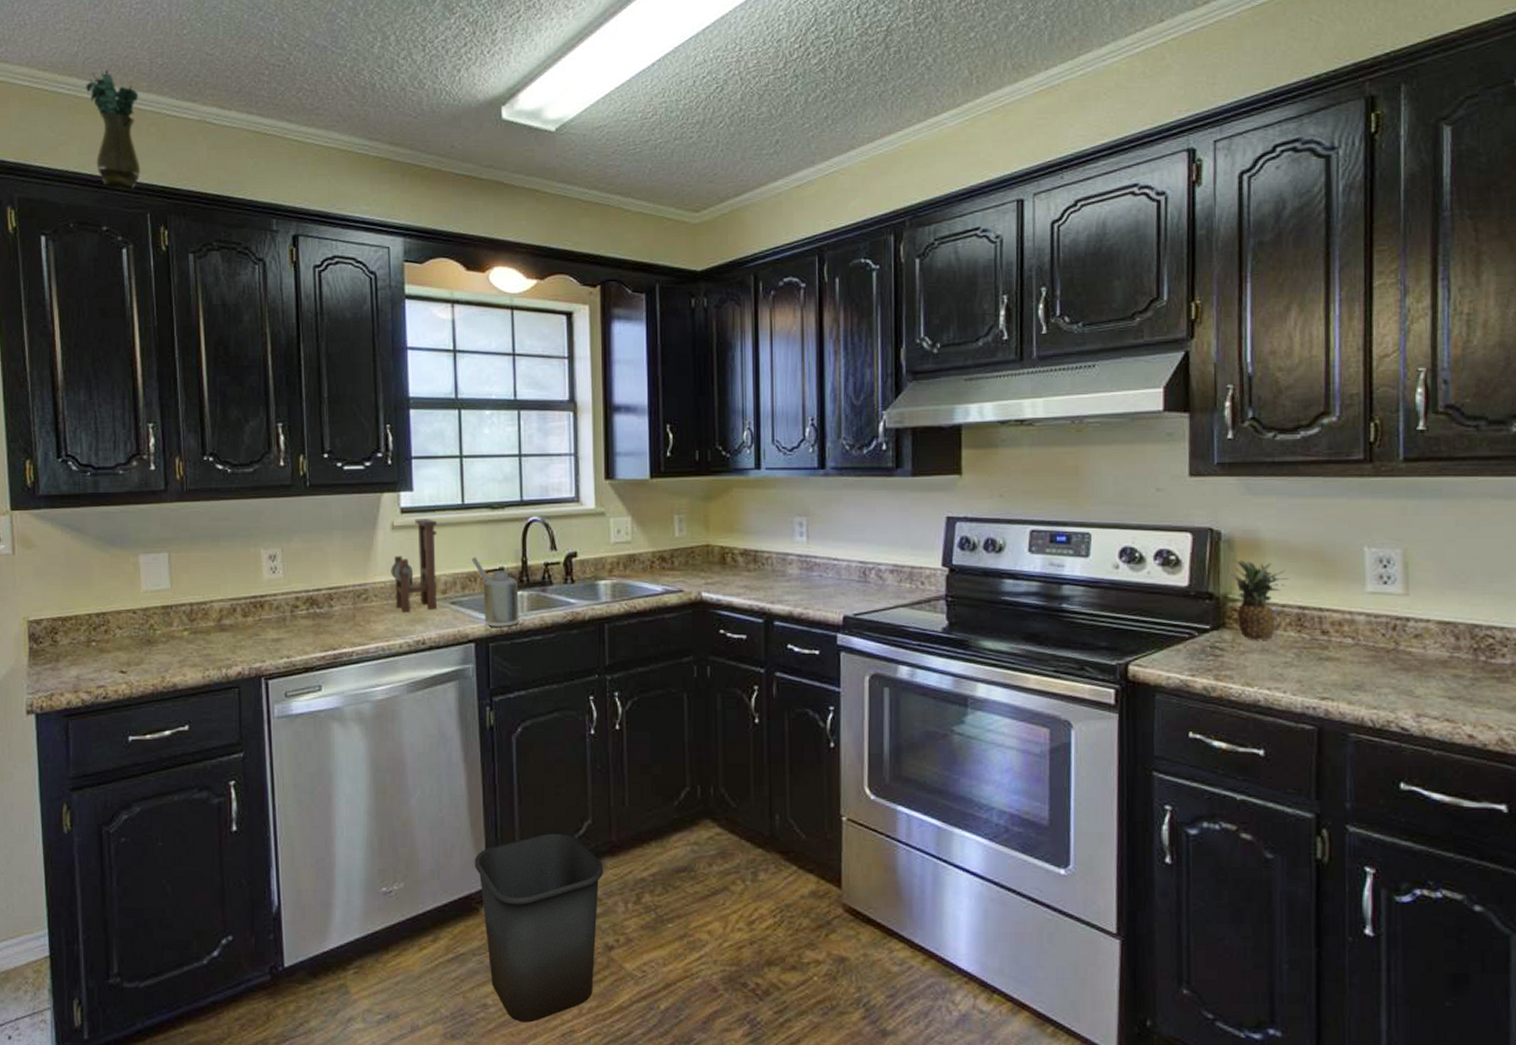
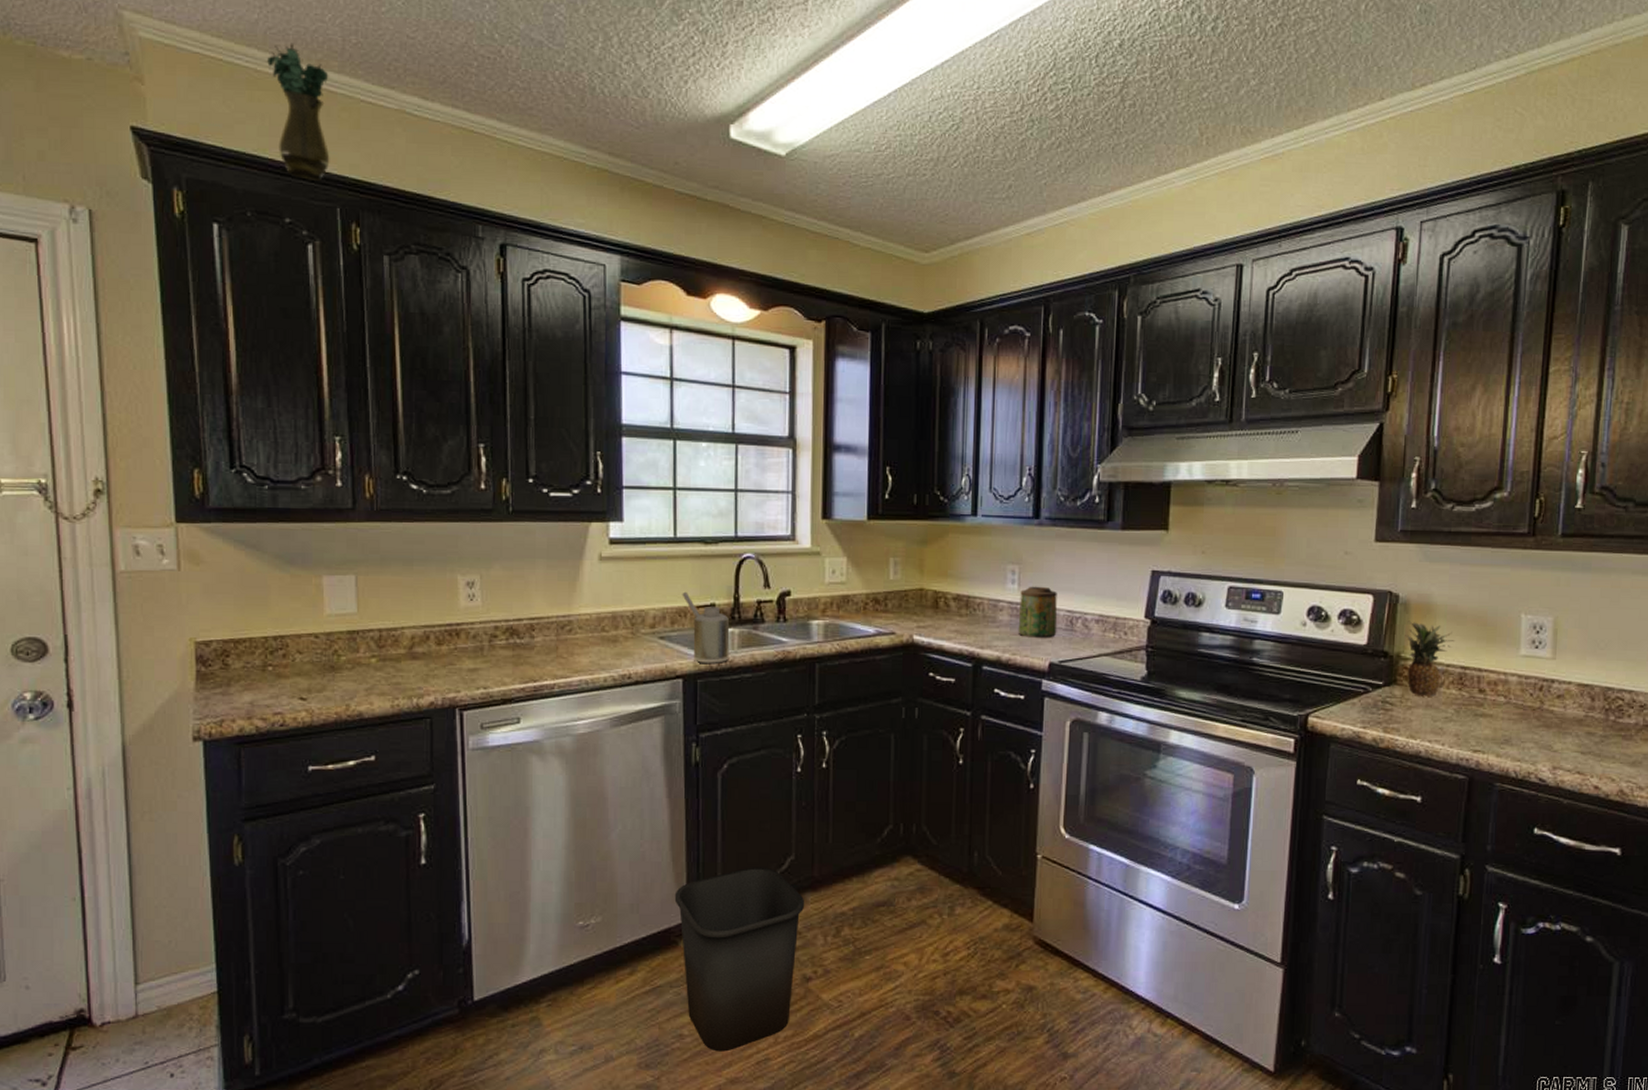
paper towel holder: present [391,519,437,613] -> none [597,550,647,646]
canister: none [809,537,850,592] -> present [1018,586,1058,639]

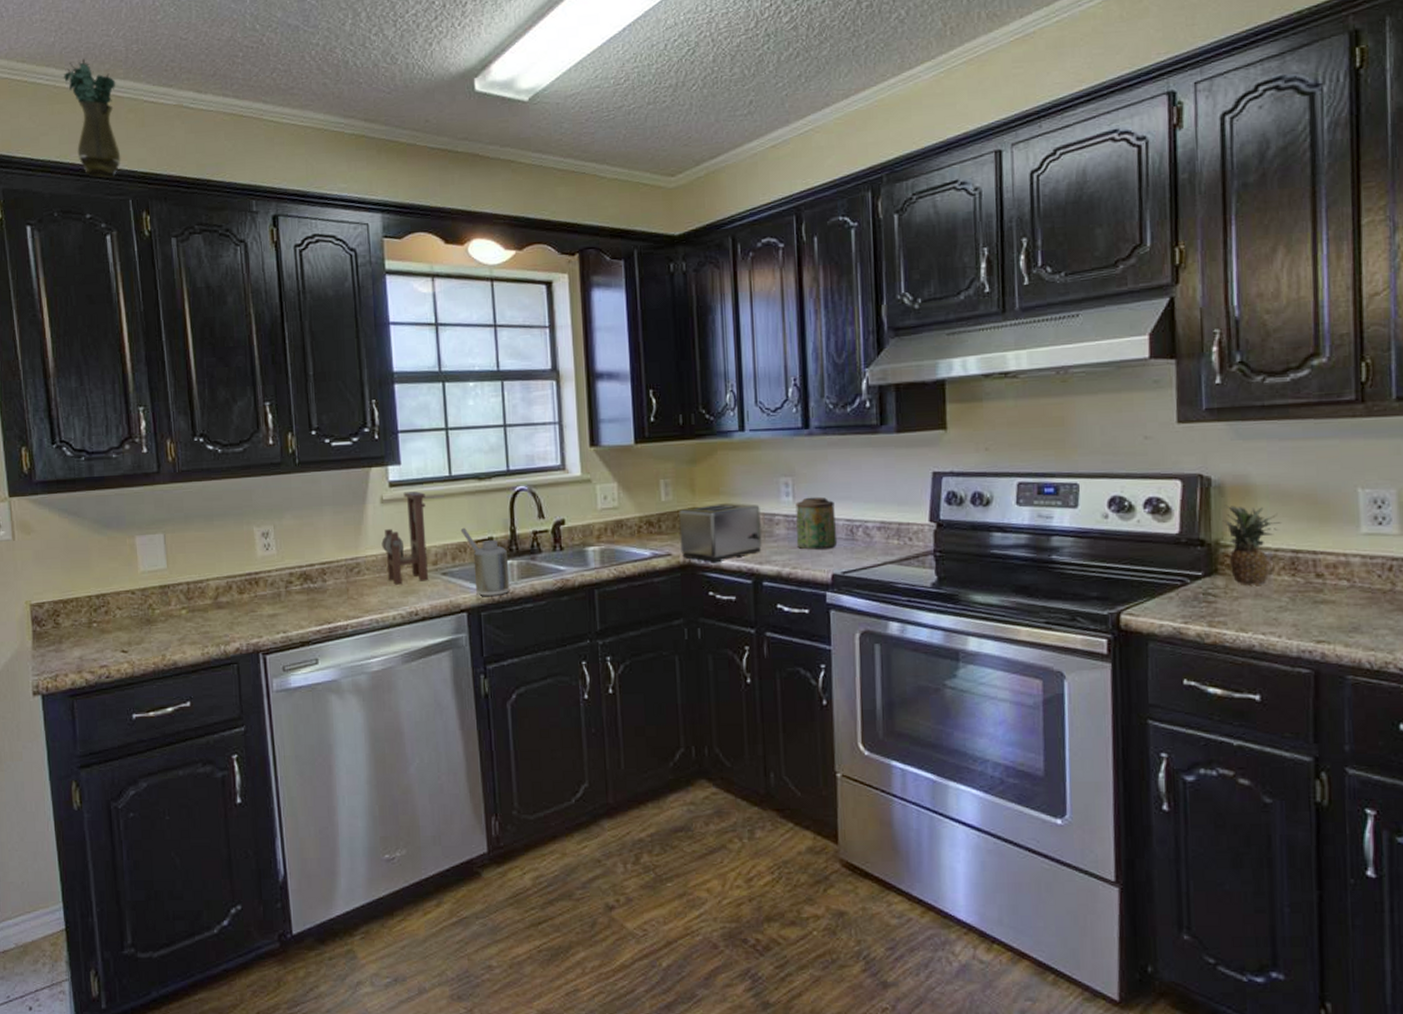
paper towel holder: none [597,550,647,646] -> present [381,491,428,585]
waste bin: present [674,867,805,1052] -> none [474,795,603,983]
toaster: none [905,585,986,643] -> present [679,502,762,562]

